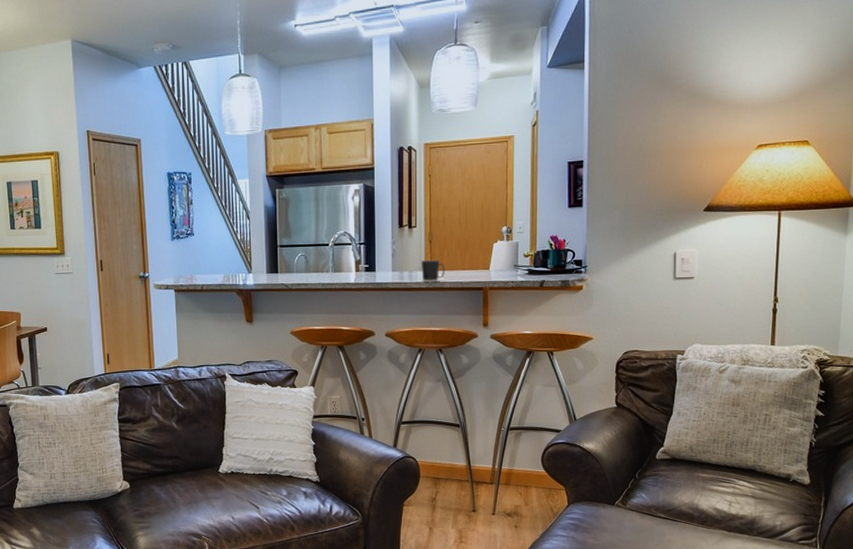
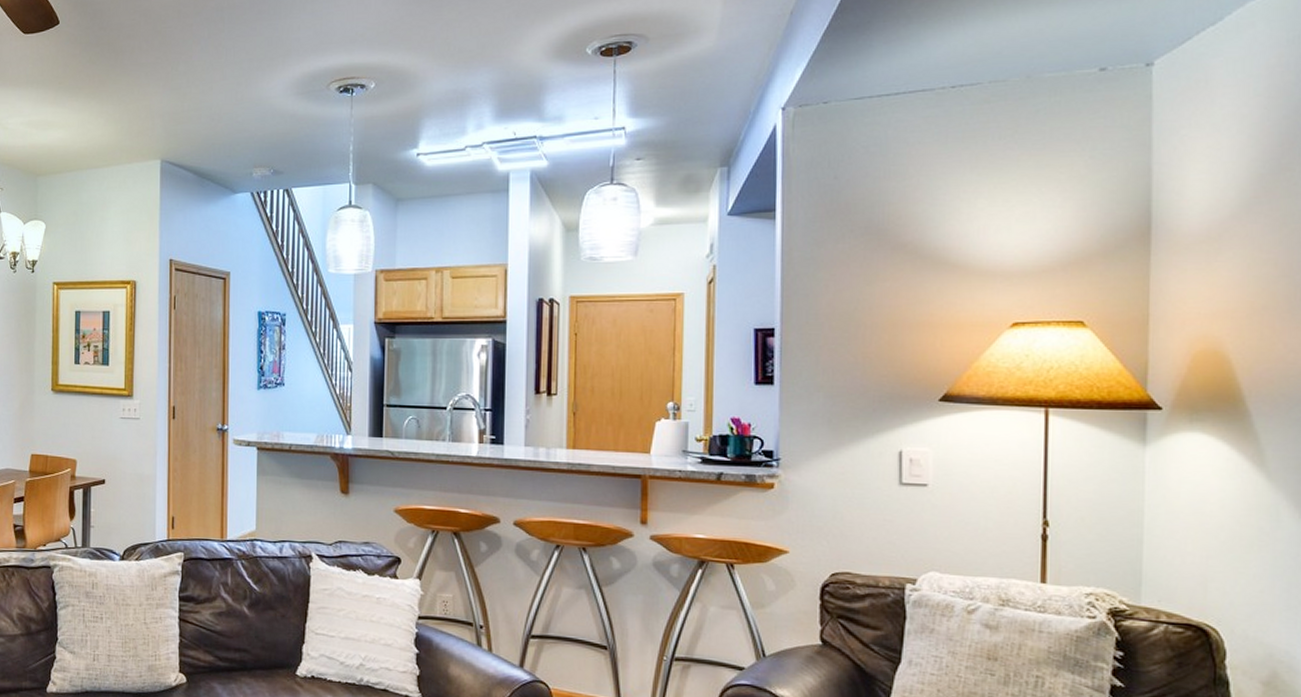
mug: present [420,259,445,283] -> none [561,435,592,464]

